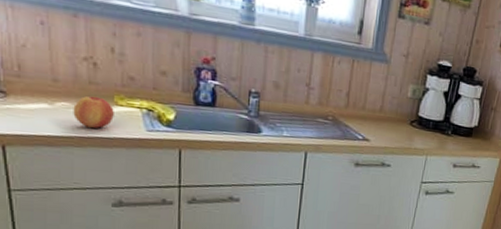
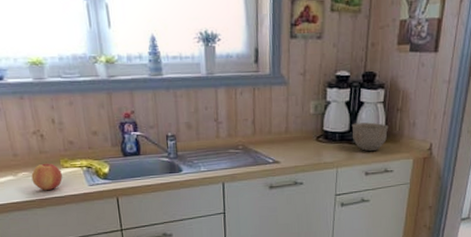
bowl: none [446,114,482,145] -> present [351,122,389,152]

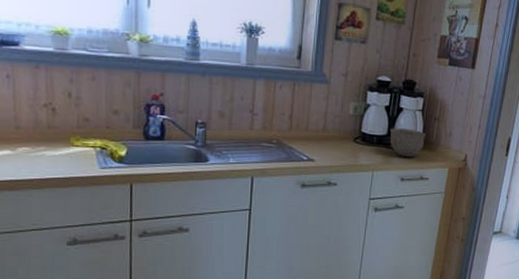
apple: present [31,162,63,190] -> none [33,138,70,169]

